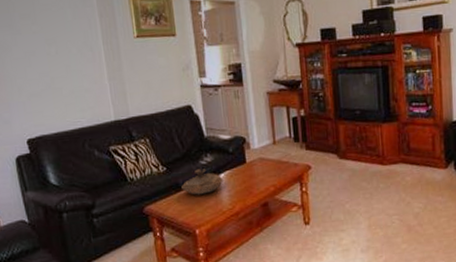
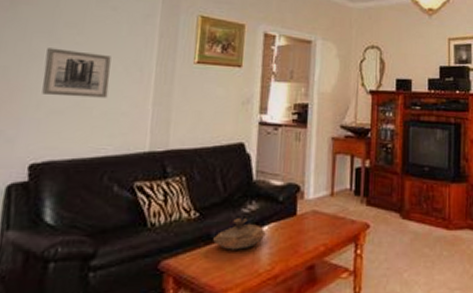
wall art: none [12,39,71,81] -> present [42,48,112,98]

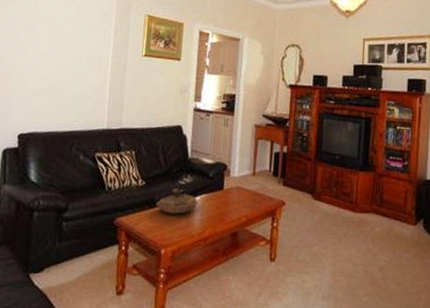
wall art: present [42,48,112,98] -> none [26,40,78,83]

